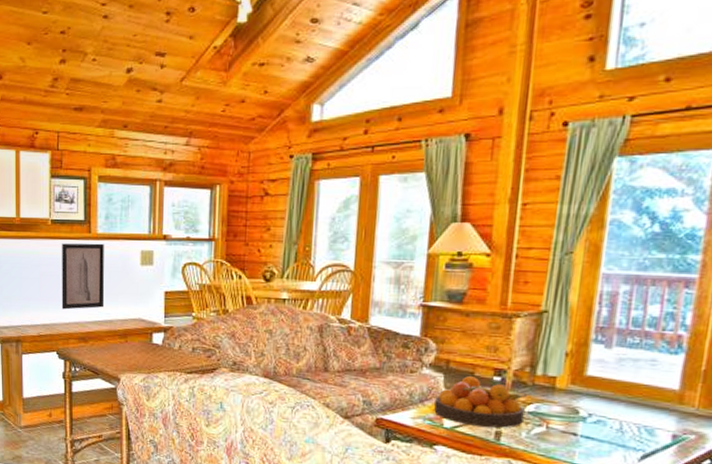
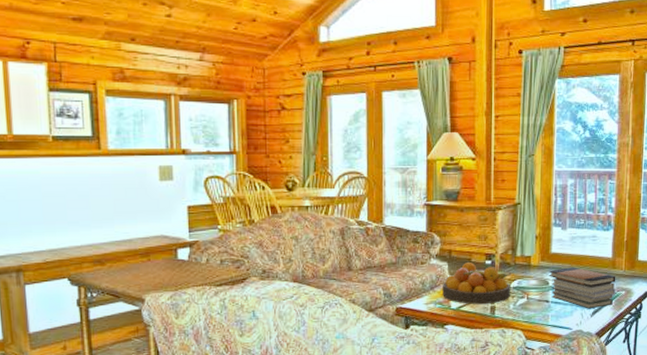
wall art: present [61,243,105,310] -> none [67,160,122,232]
book stack: none [579,395,683,452] -> present [548,267,616,309]

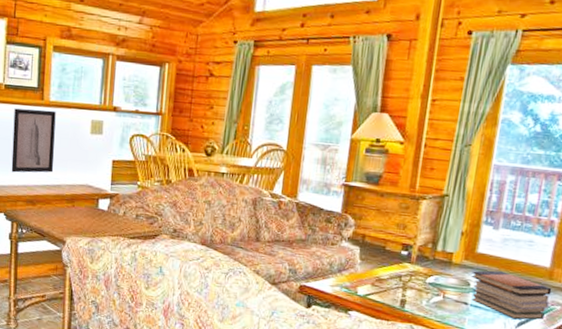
wall art: none [67,160,122,232] -> present [11,108,56,173]
fruit bowl: present [443,262,512,304] -> none [350,250,429,297]

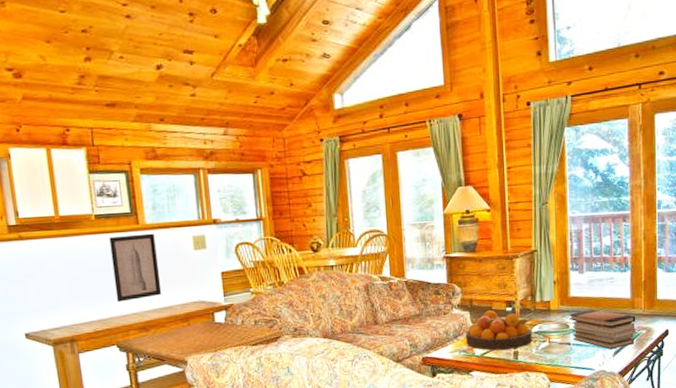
fruit bowl: none [350,250,429,297] -> present [466,310,533,351]

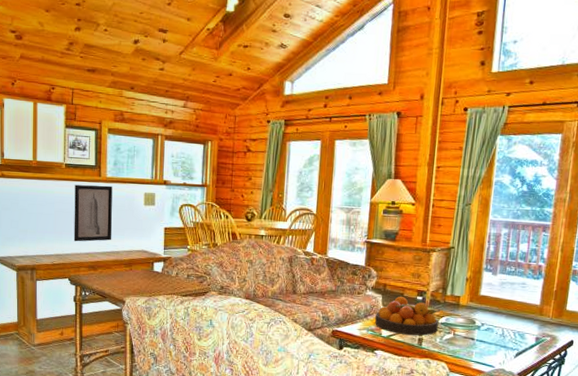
book stack: present [568,309,636,350] -> none [476,310,543,351]

